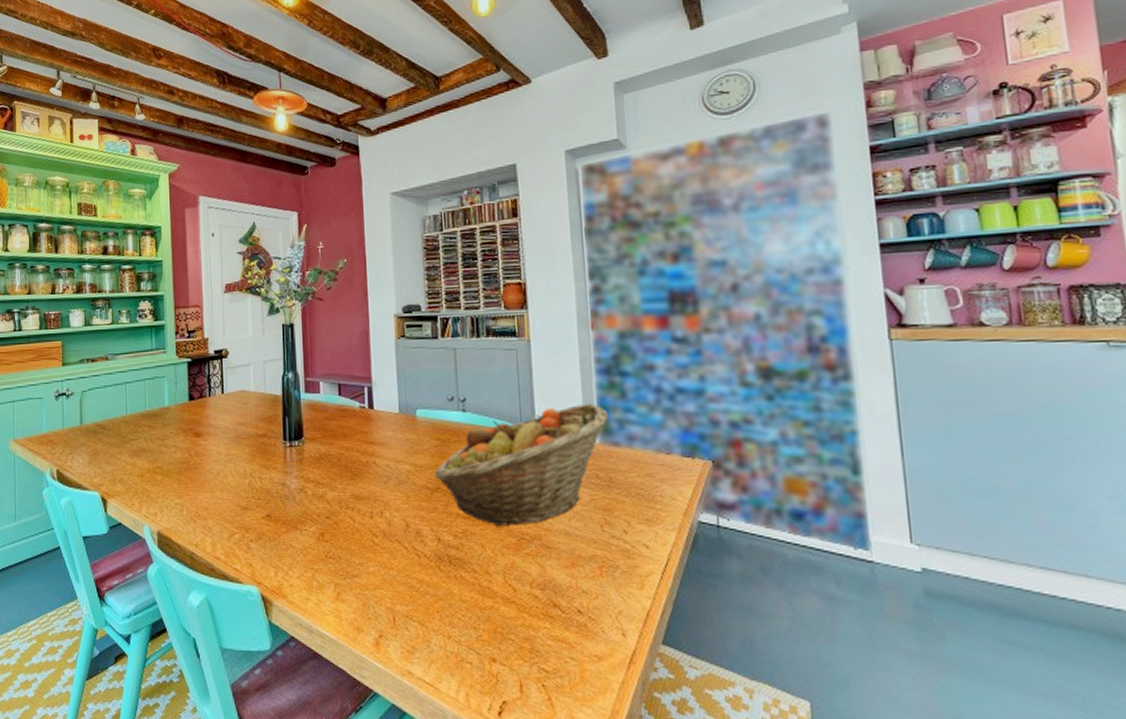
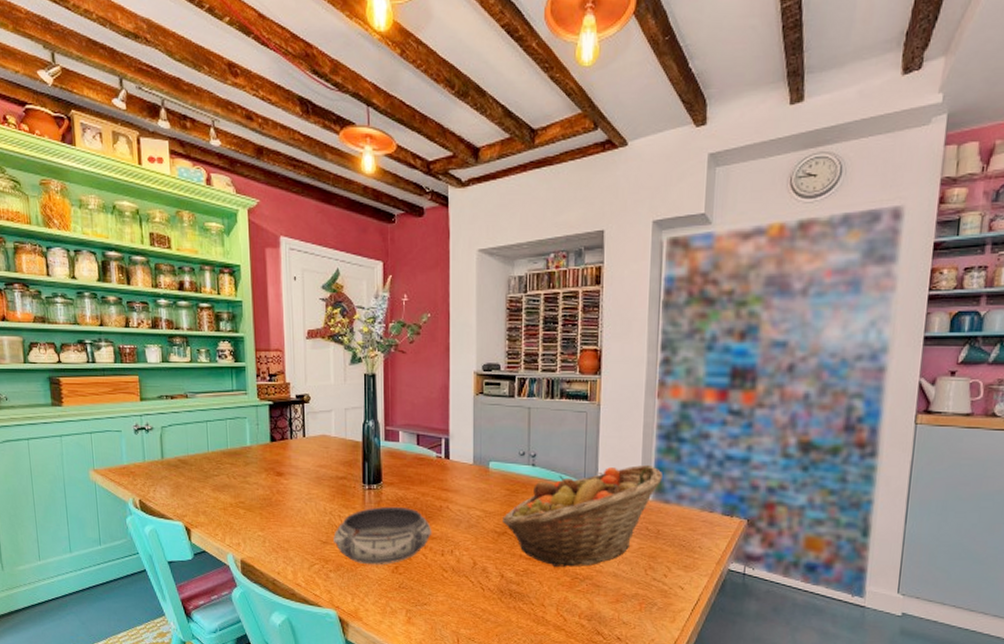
bowl: none [254,464,359,532] -> present [333,506,432,565]

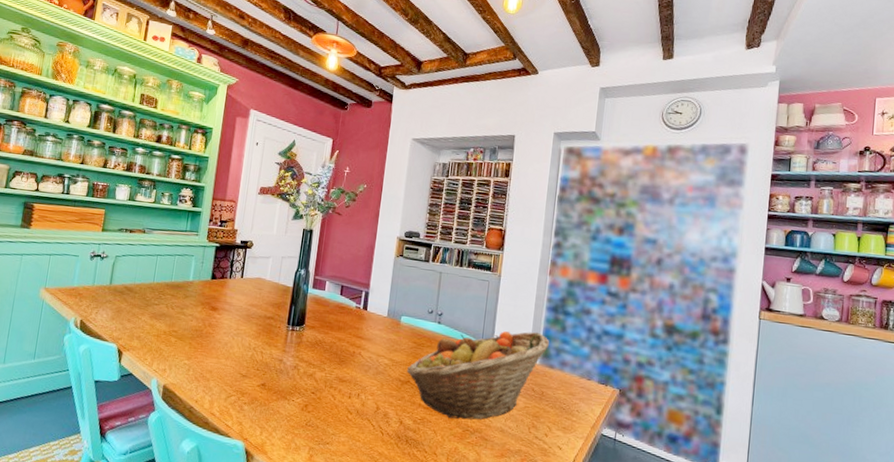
bowl: present [333,506,432,565] -> none [252,347,344,402]

